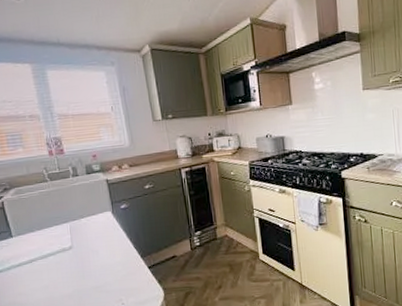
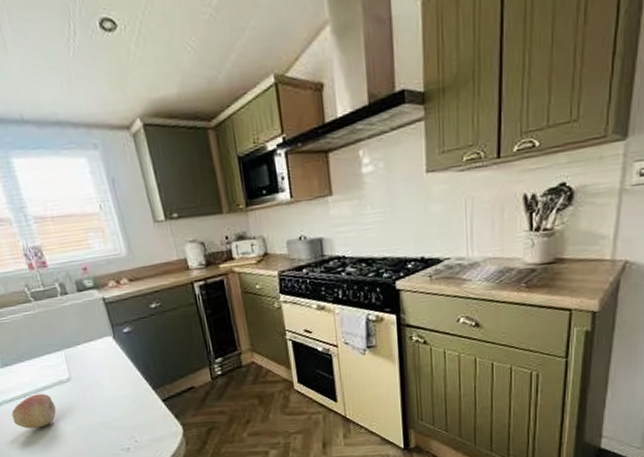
fruit: none [17,259,57,291] -> present [11,393,57,429]

